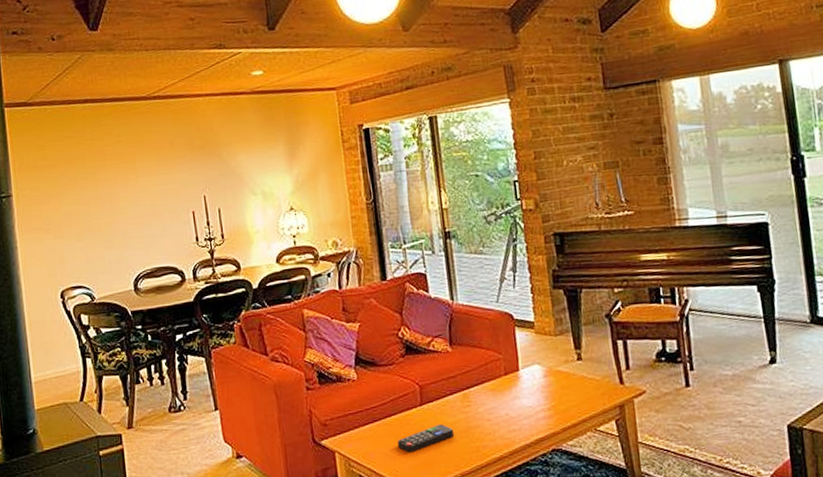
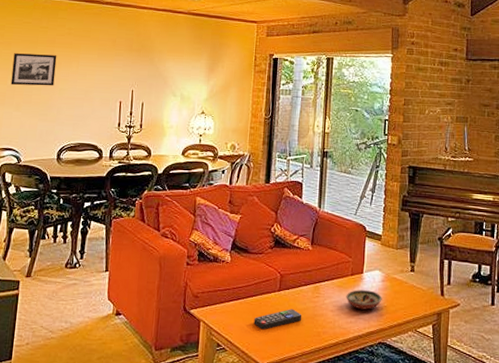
picture frame: none [61,169,114,213] -> present [10,53,57,86]
decorative bowl: none [502,389,548,414] -> present [346,290,382,310]

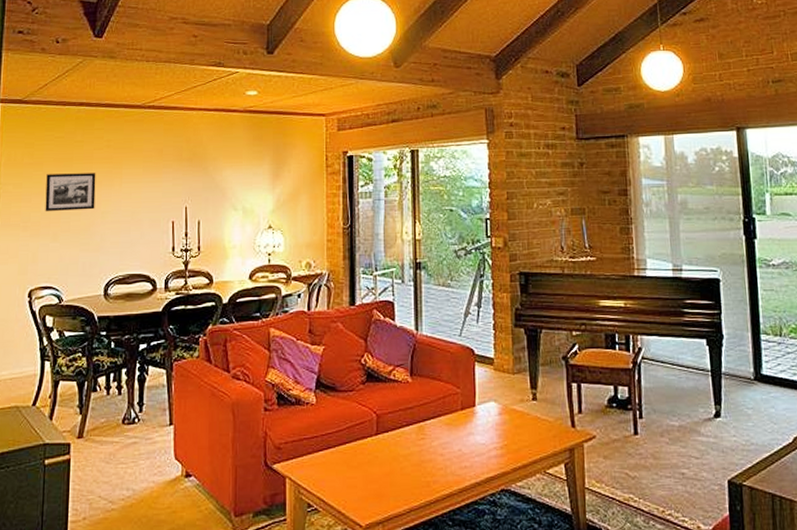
remote control: present [254,309,302,330] -> none [349,455,407,484]
decorative bowl: present [346,290,382,310] -> none [457,426,501,451]

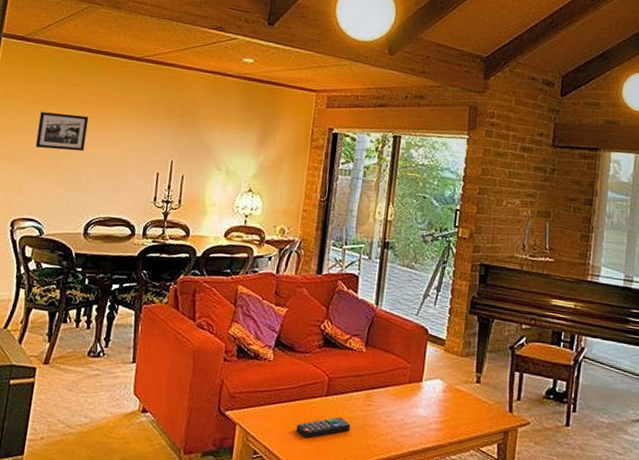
remote control: none [349,455,407,484] -> present [296,417,351,439]

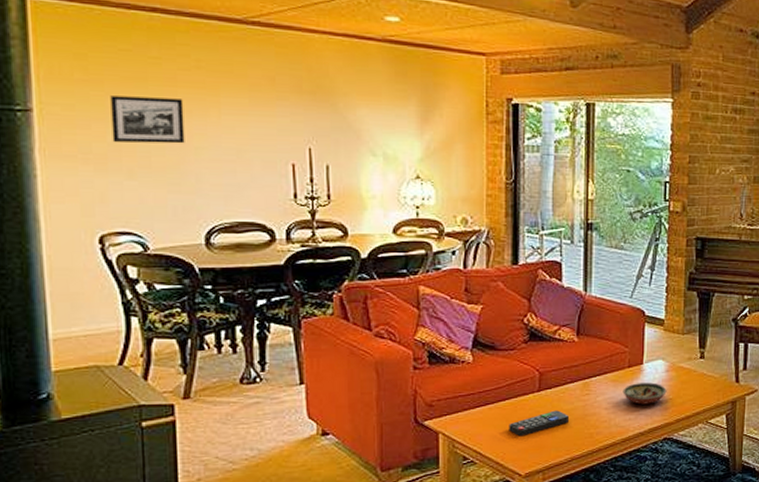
decorative bowl: none [401,399,443,423] -> present [622,382,667,405]

